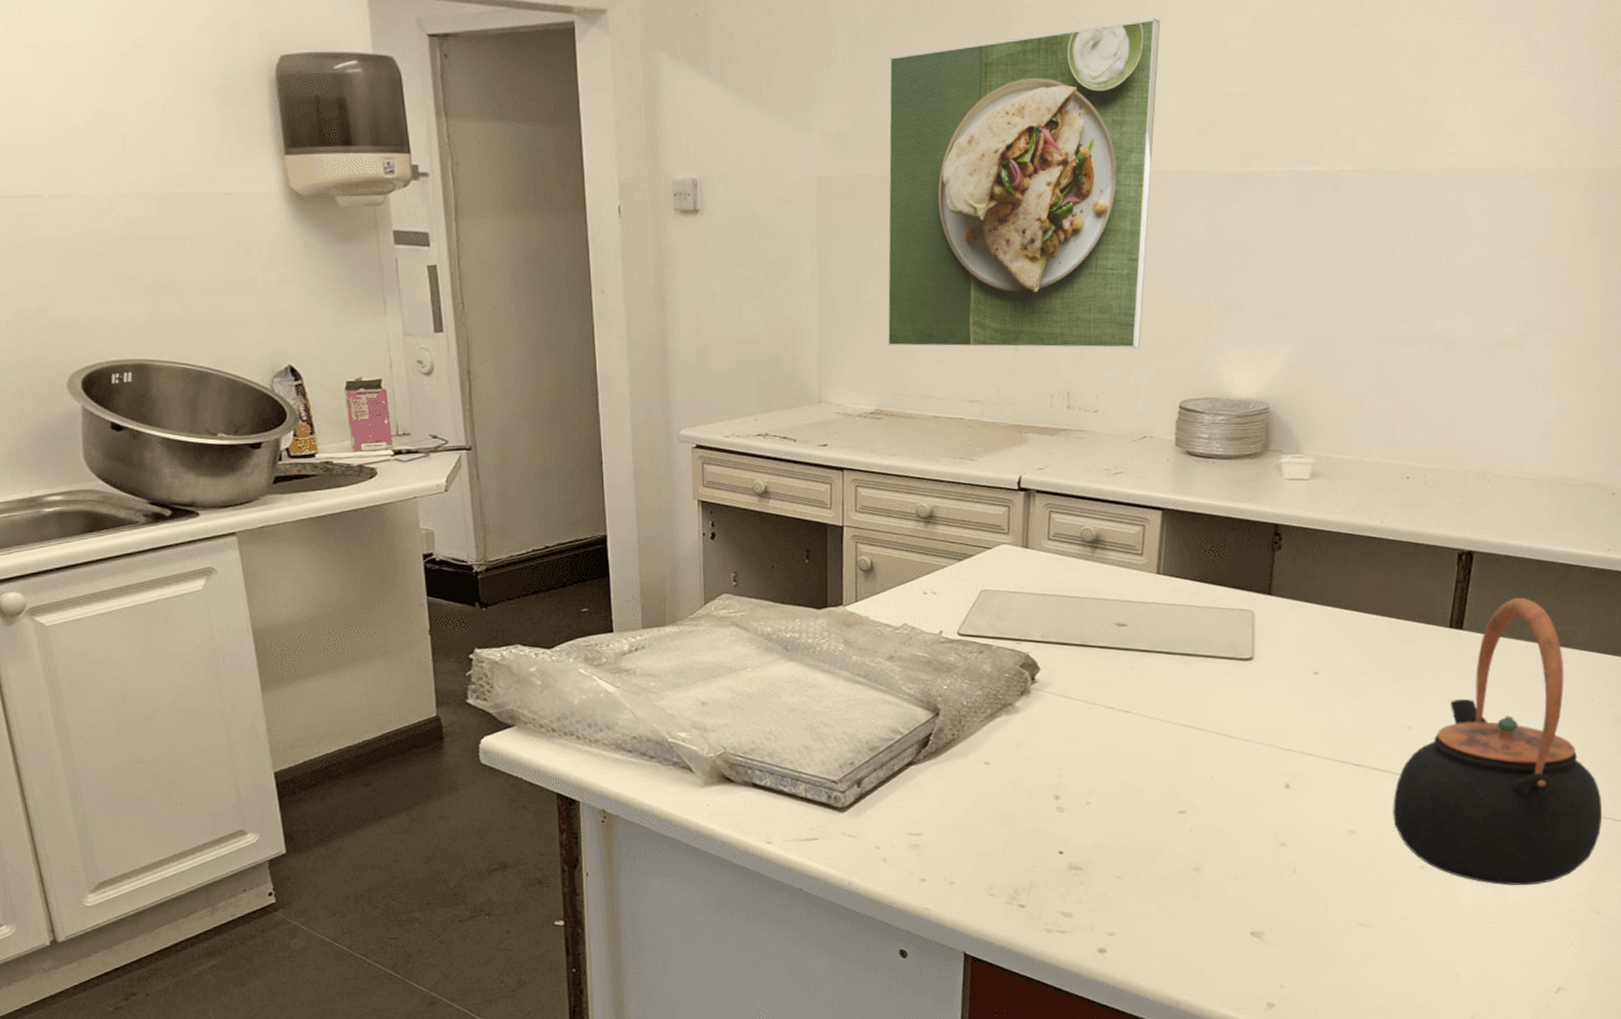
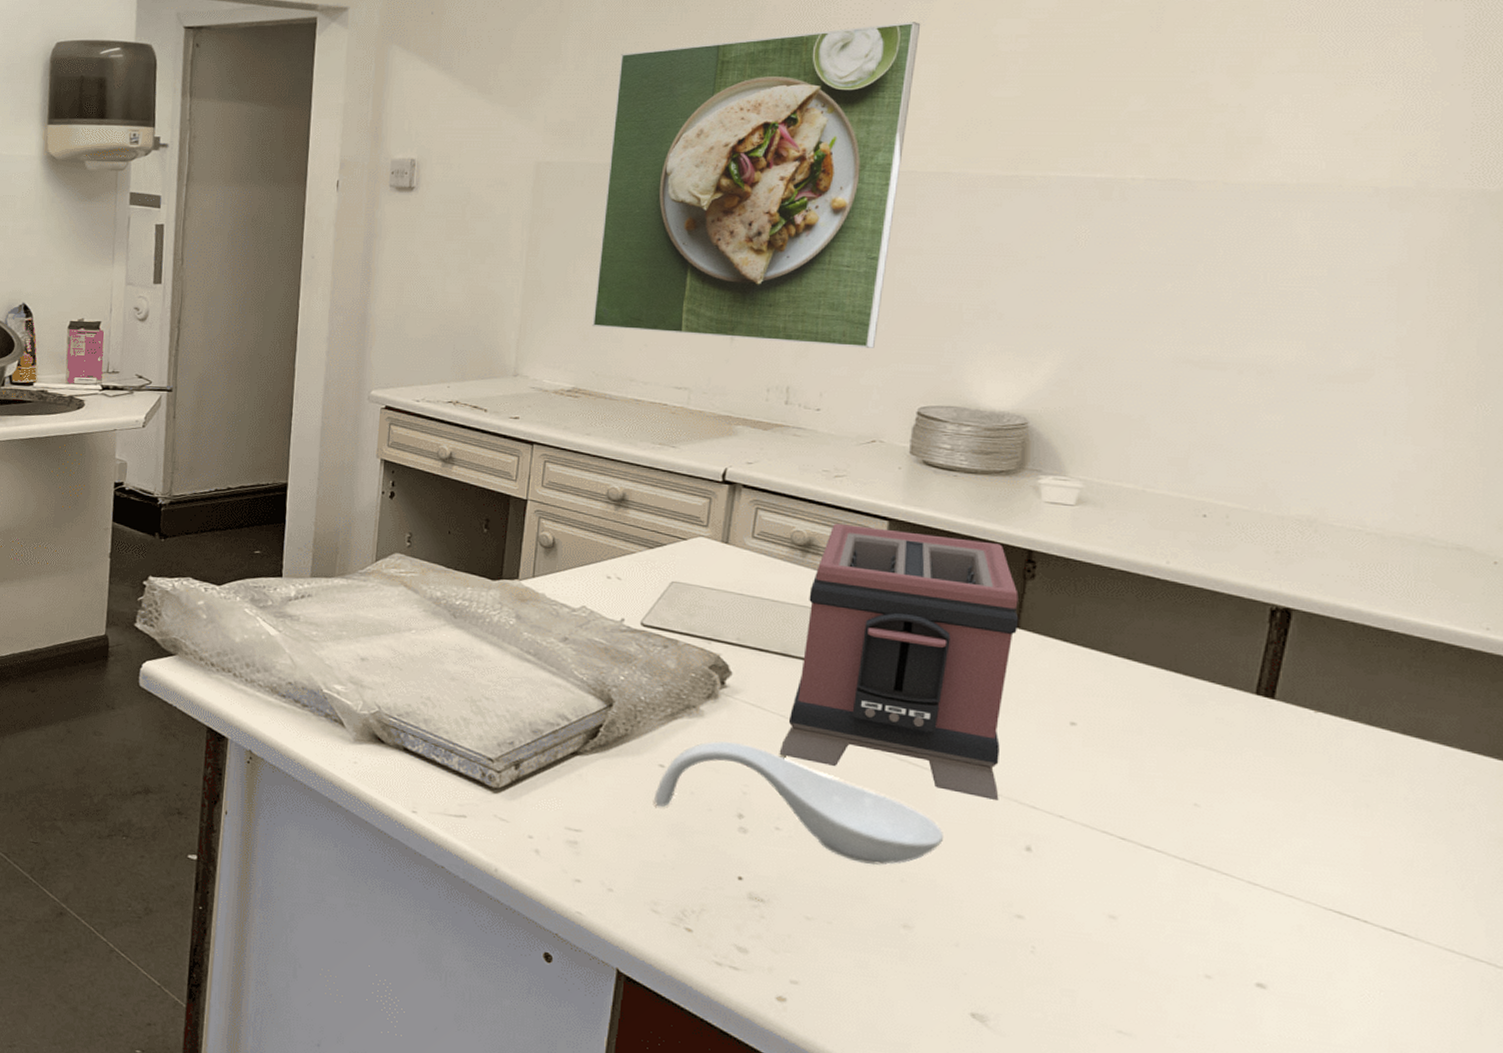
spoon rest: none [983,732,1221,822] -> present [654,741,943,866]
toaster: none [1085,517,1271,749] -> present [779,523,1019,800]
teapot: present [1393,597,1603,886] -> none [1169,670,1476,1029]

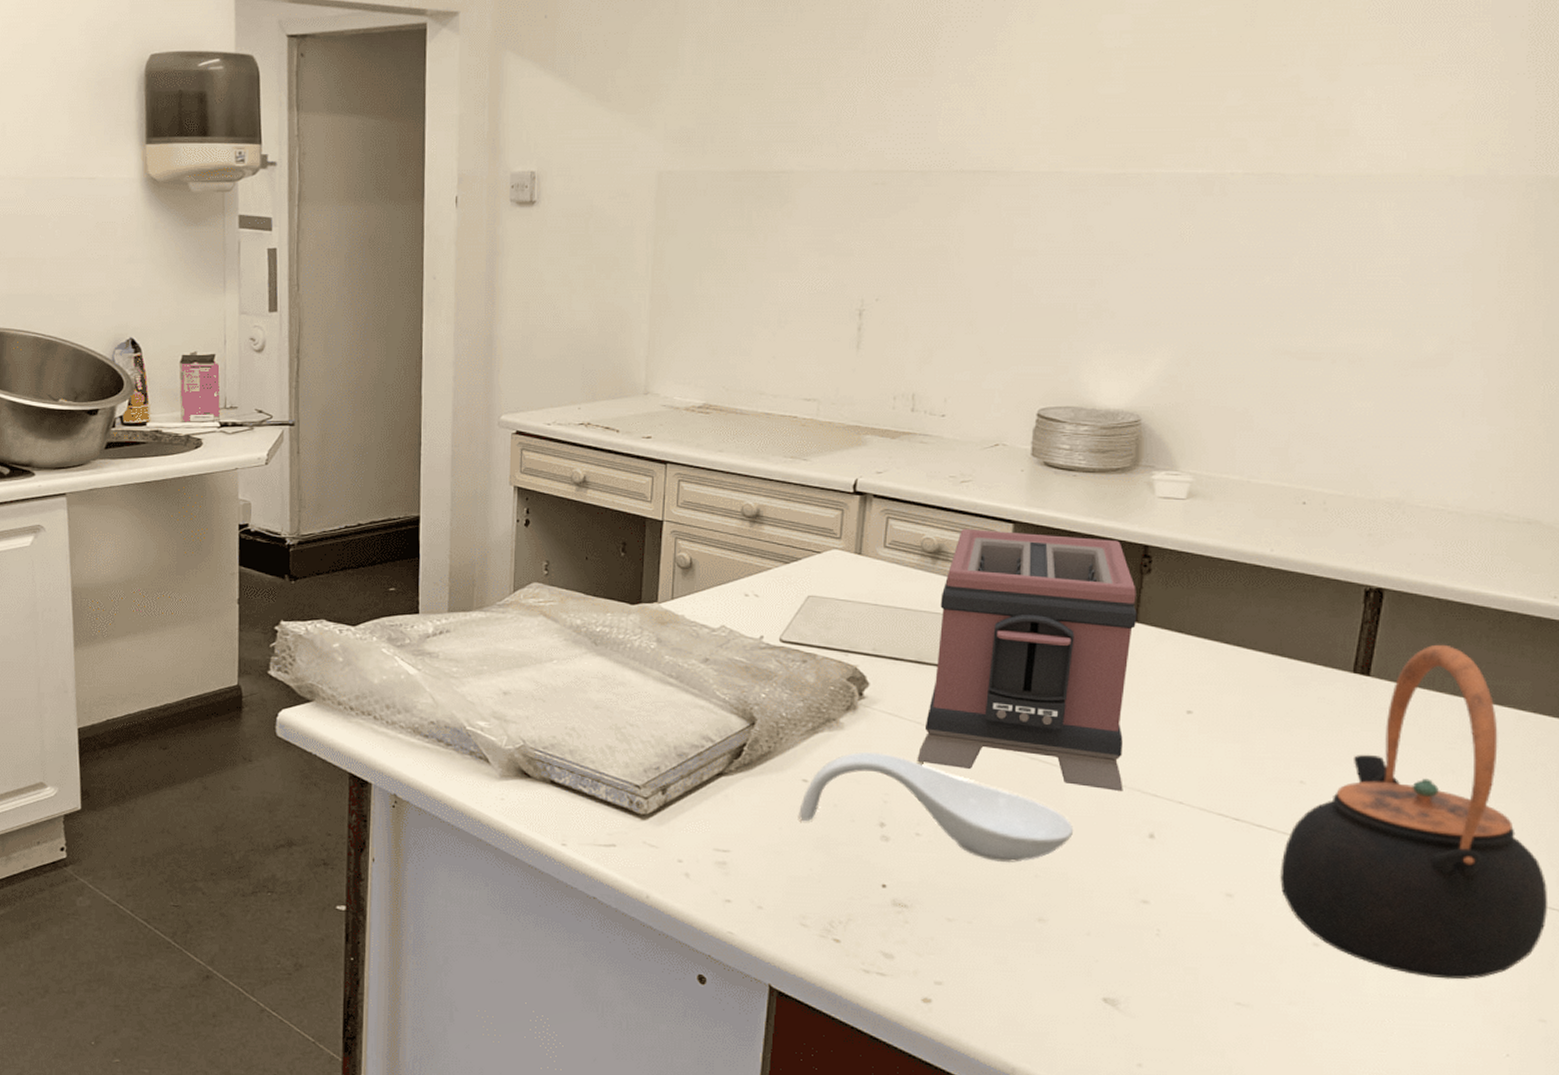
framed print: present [592,22,921,348] -> none [720,19,1030,352]
teapot: none [1169,670,1476,1029] -> present [1280,644,1549,980]

